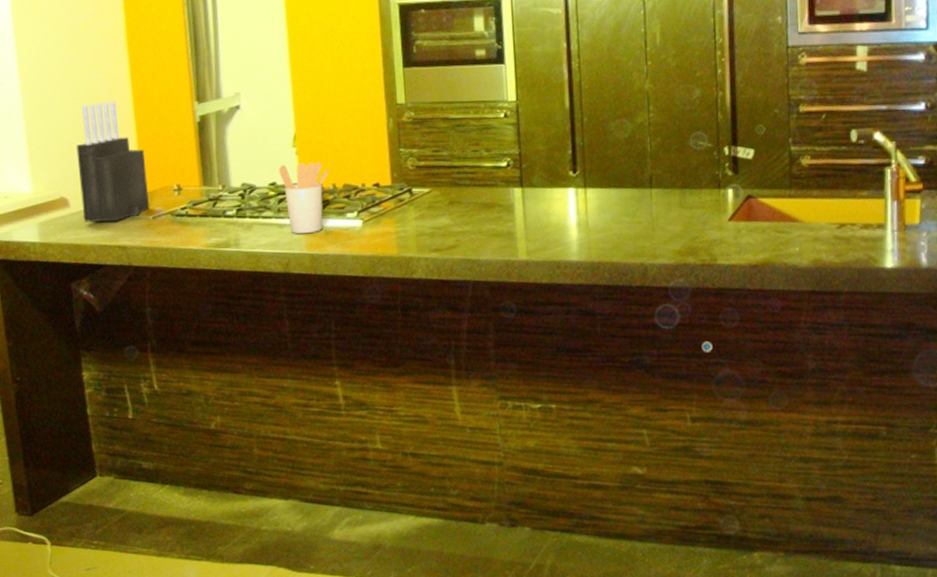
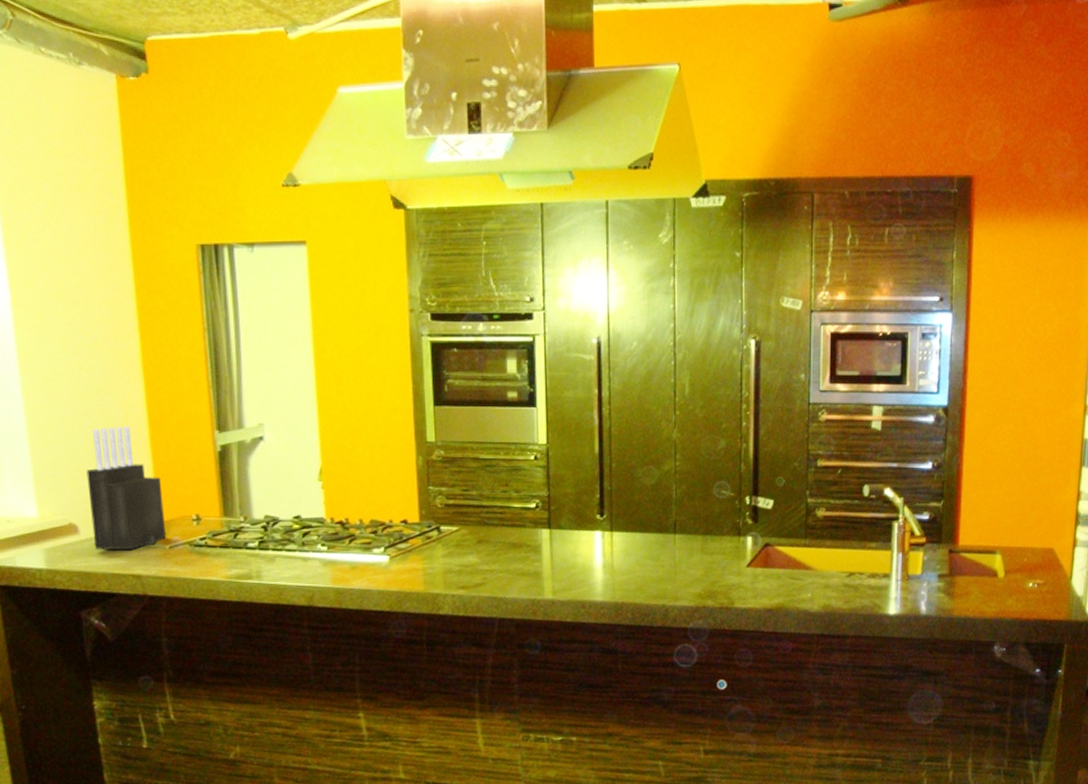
utensil holder: present [278,162,328,234] -> none [303,497,355,568]

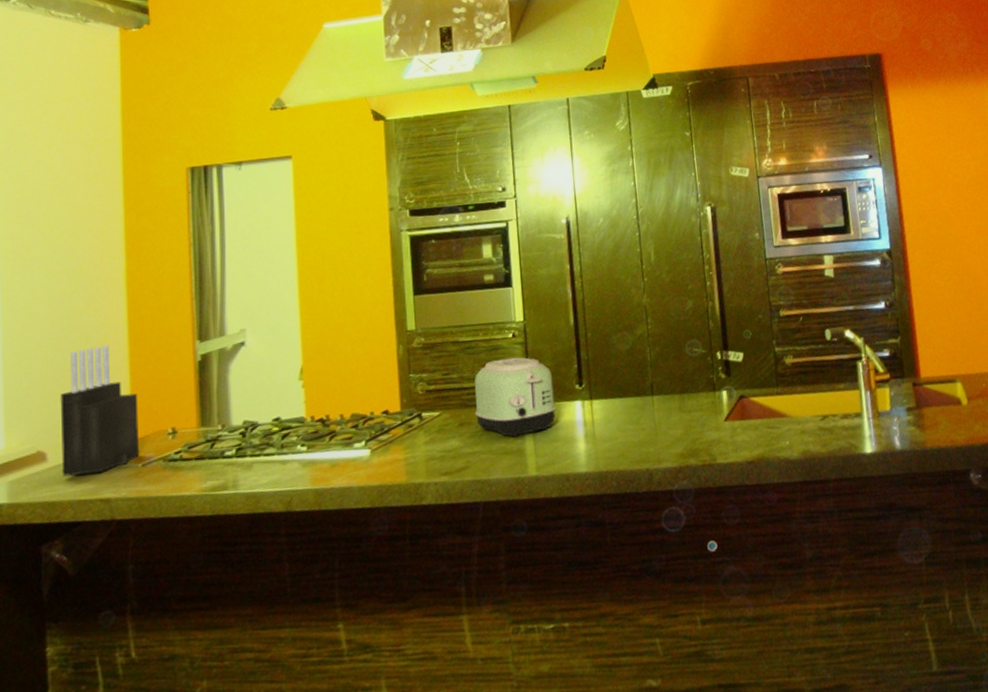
toaster: none [493,480,576,560] -> present [474,357,556,437]

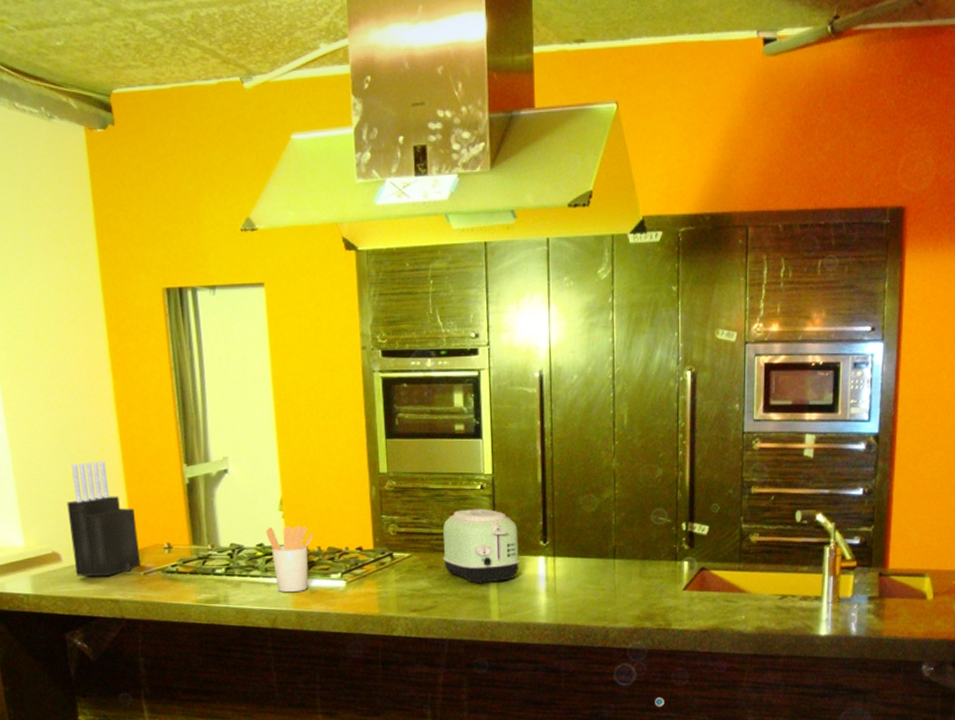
utensil holder: none [283,394,336,470] -> present [266,526,313,593]

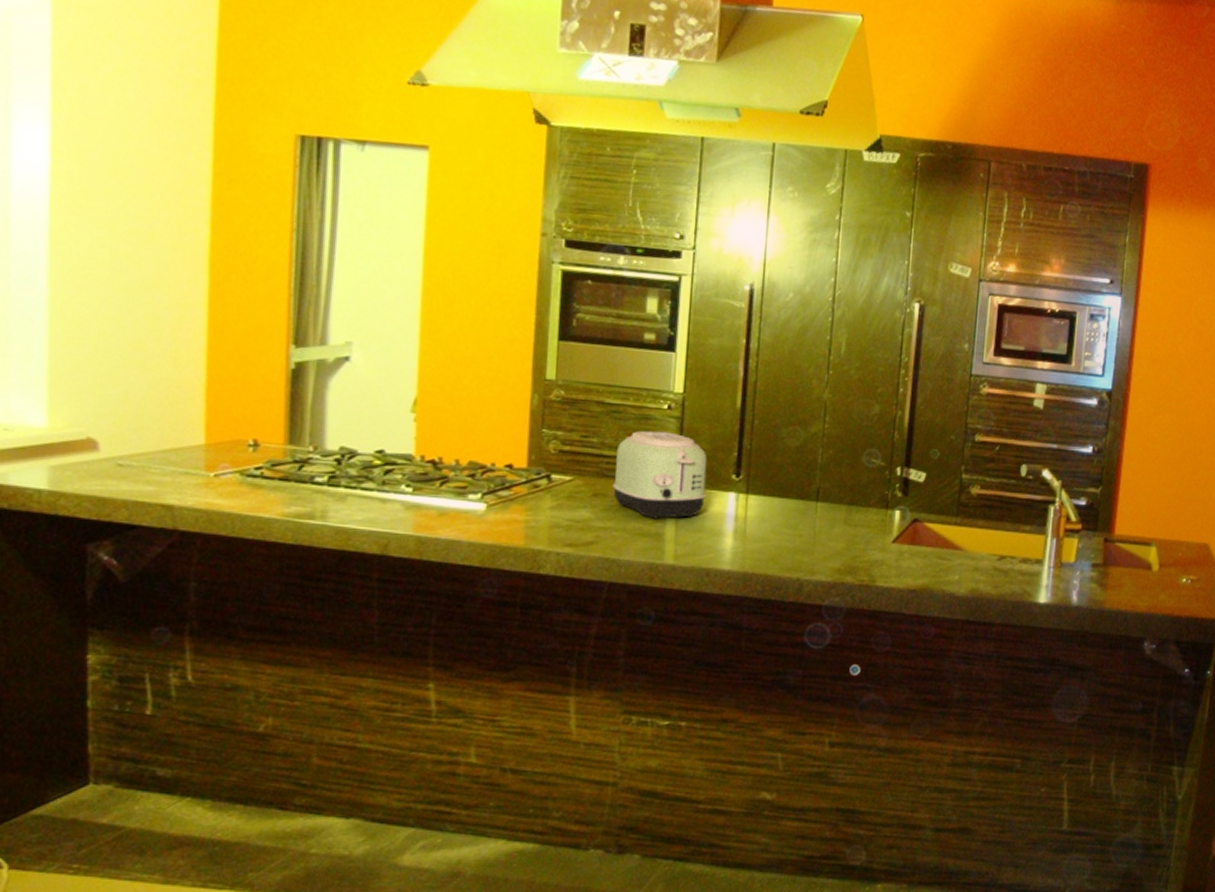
knife block: present [67,461,140,577] -> none [116,329,215,476]
utensil holder: present [266,526,313,593] -> none [389,430,452,513]

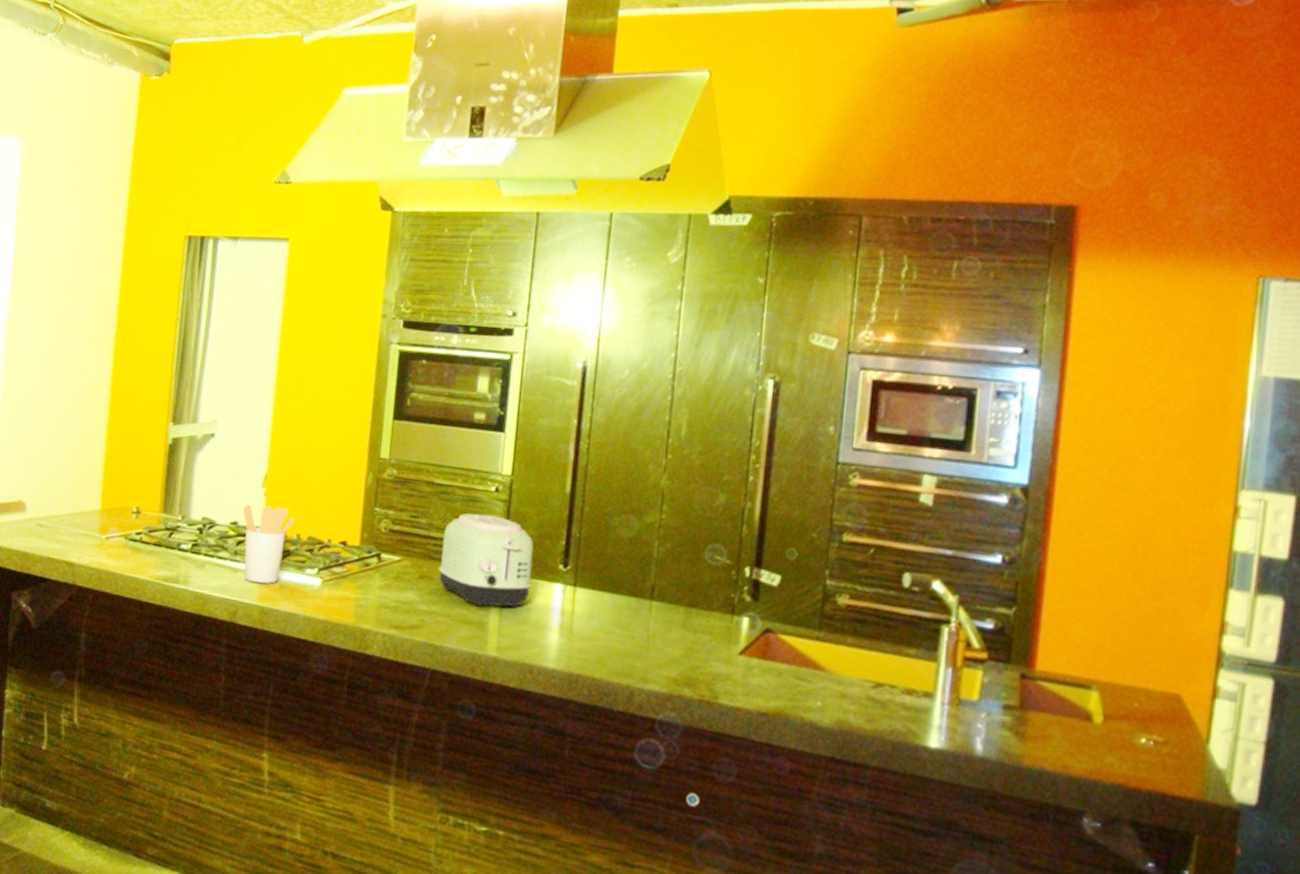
utensil holder: none [389,430,452,513] -> present [242,503,295,584]

